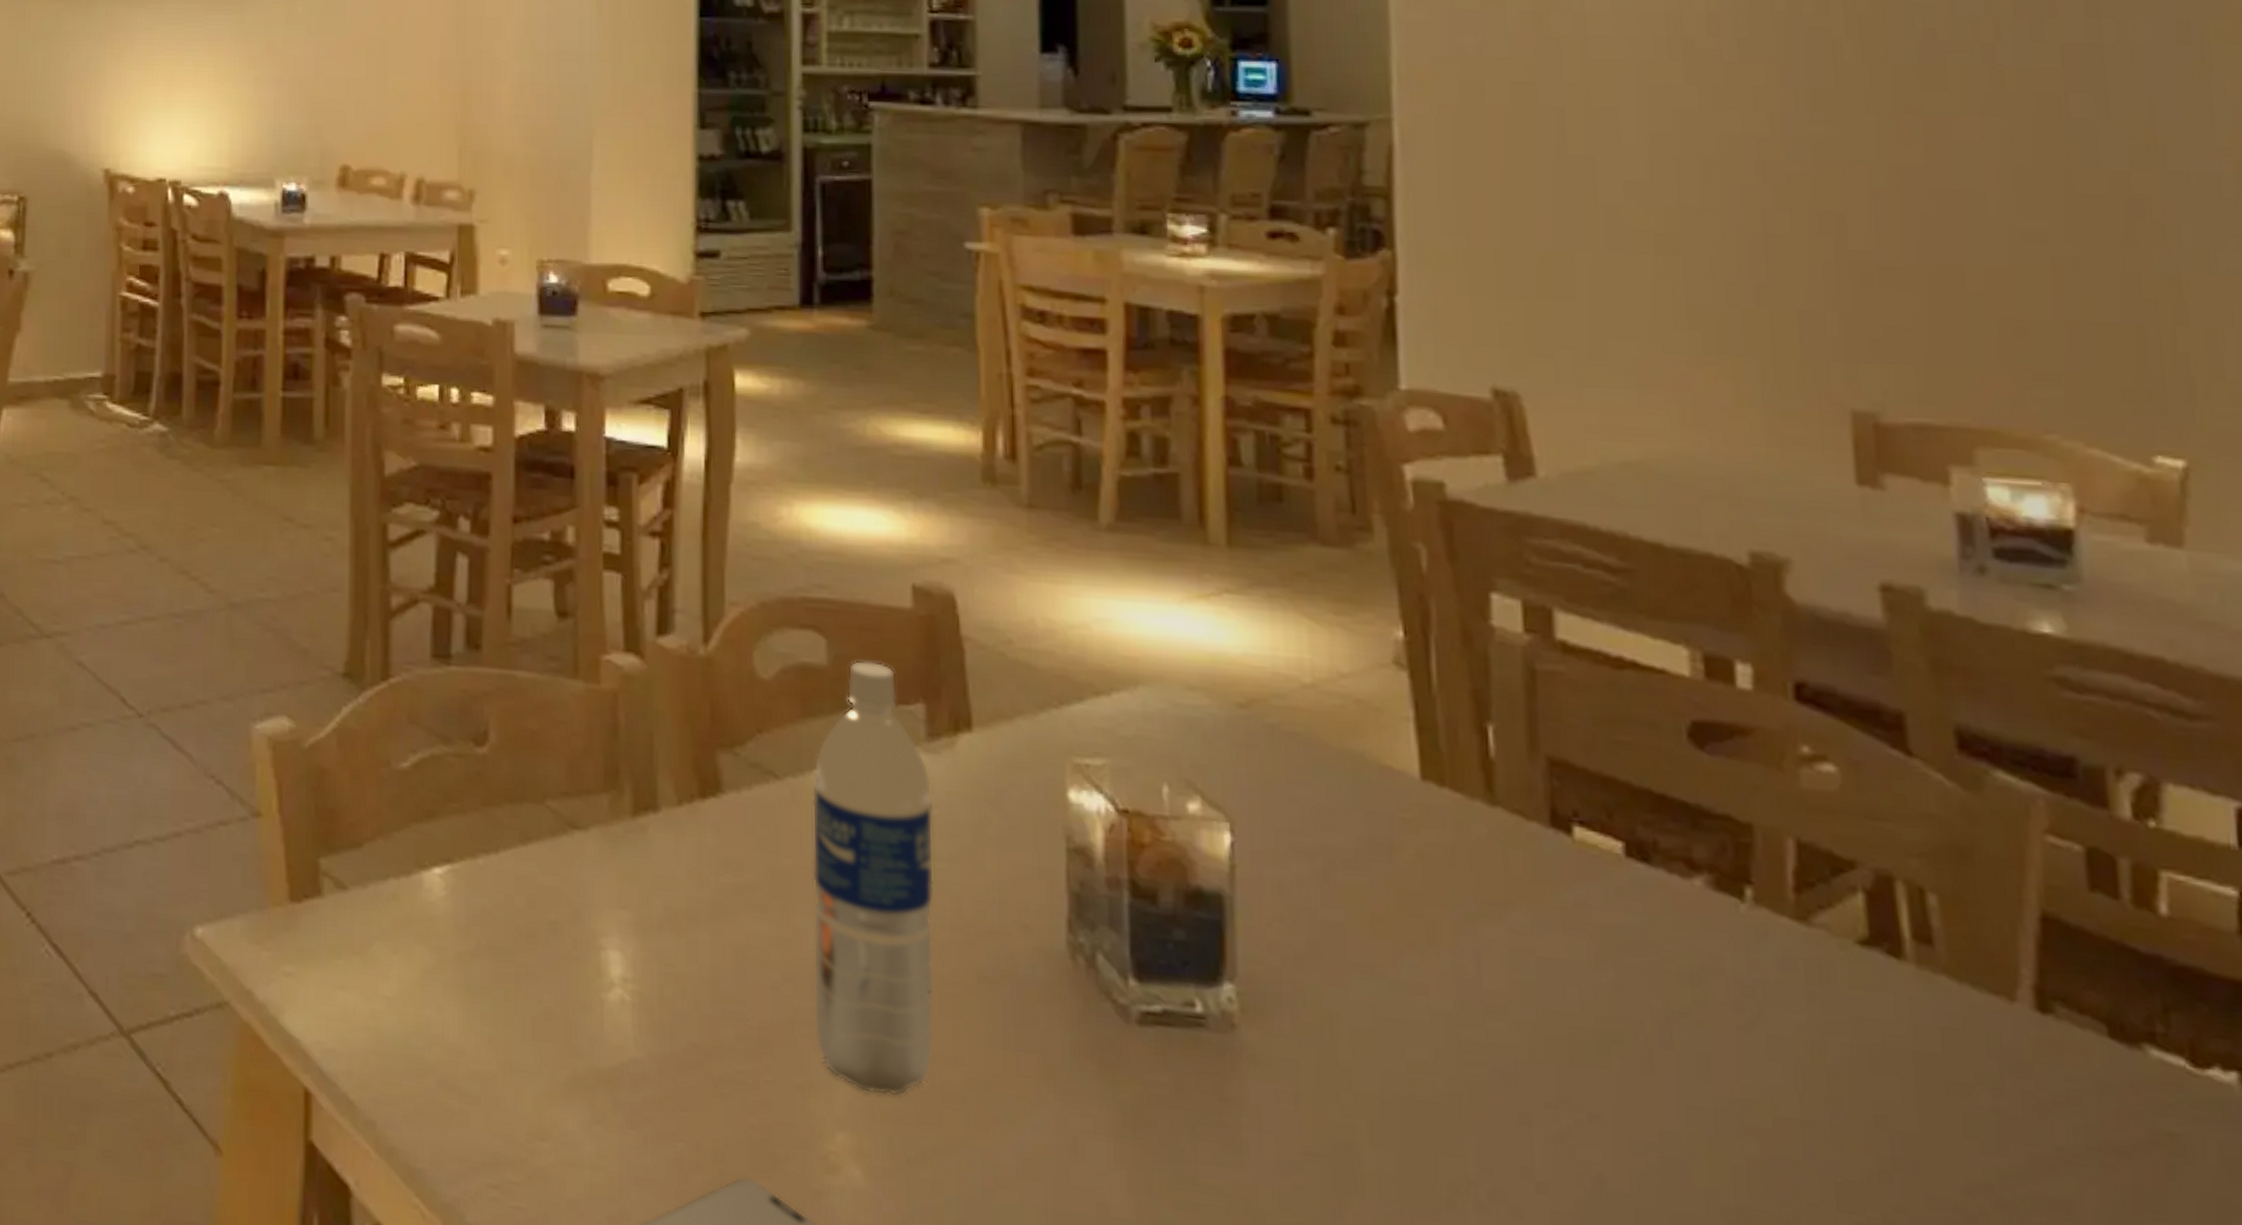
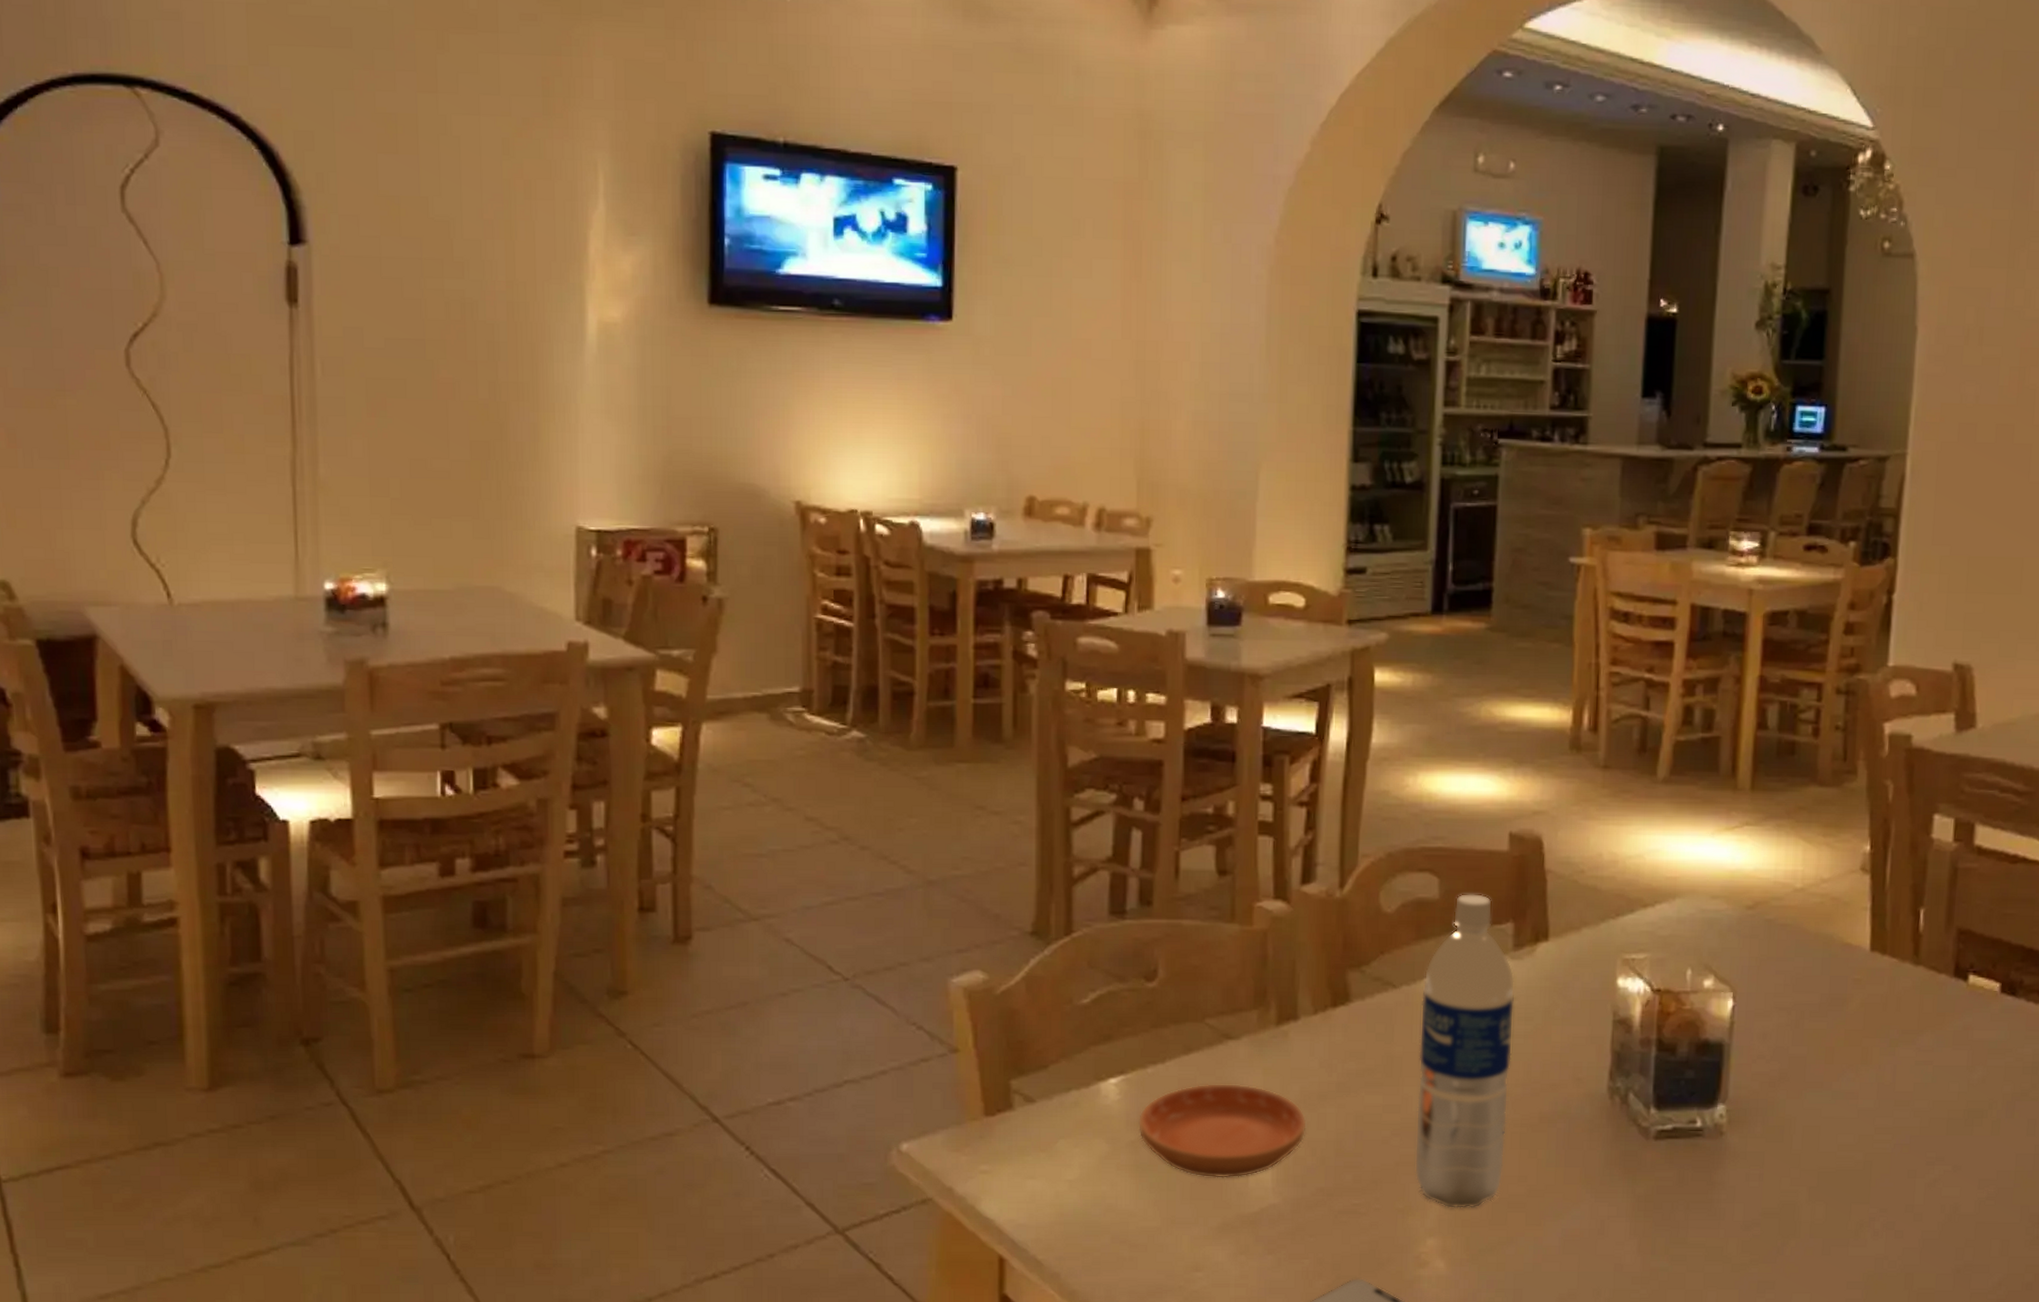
saucer: none [467,885,674,1017] -> present [1137,1083,1307,1178]

